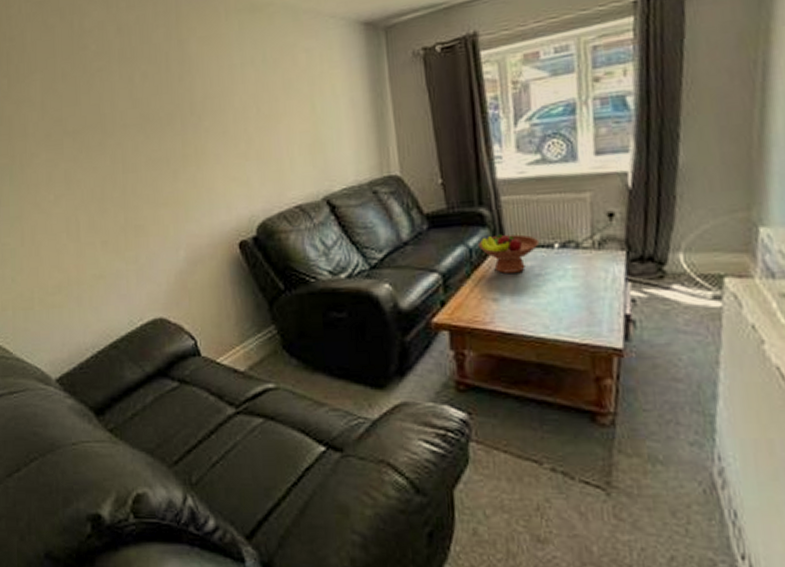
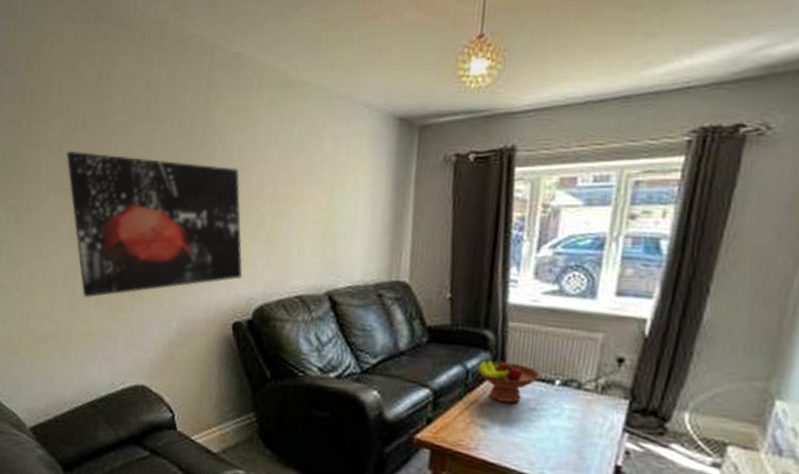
wall art: none [51,94,241,243] -> present [66,151,243,299]

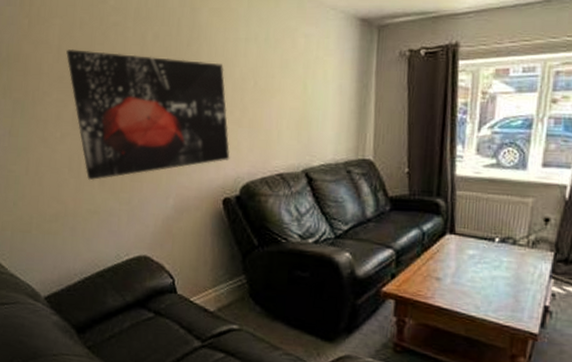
fruit bowl: present [476,360,541,403] -> none [430,223,484,258]

